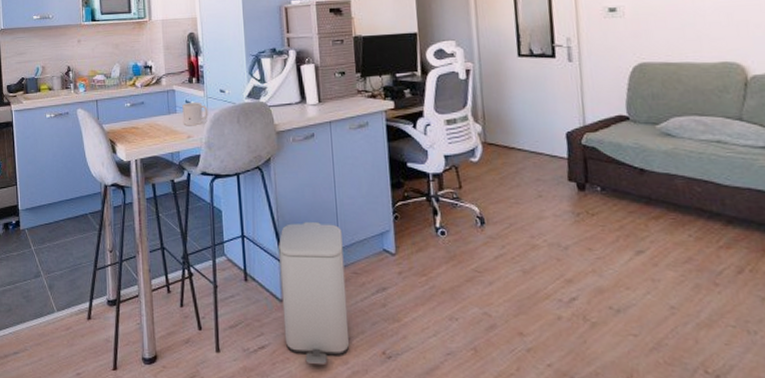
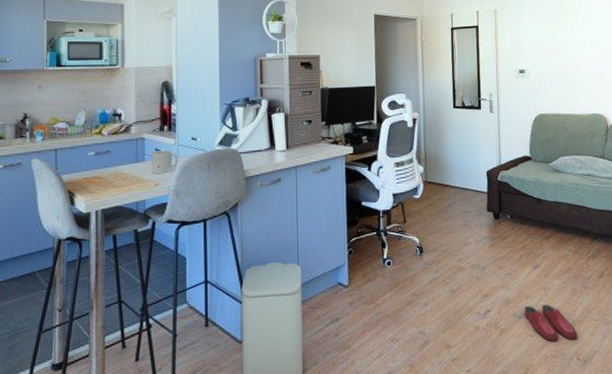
slippers: none [623,299,705,349] -> present [524,305,578,343]

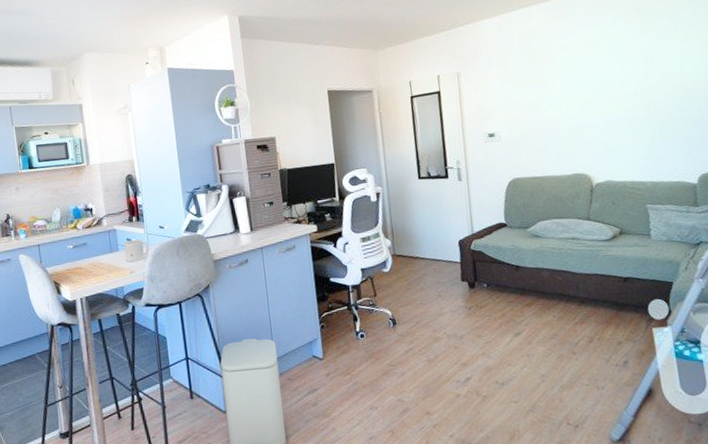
slippers: present [524,305,578,343] -> none [506,371,567,408]

